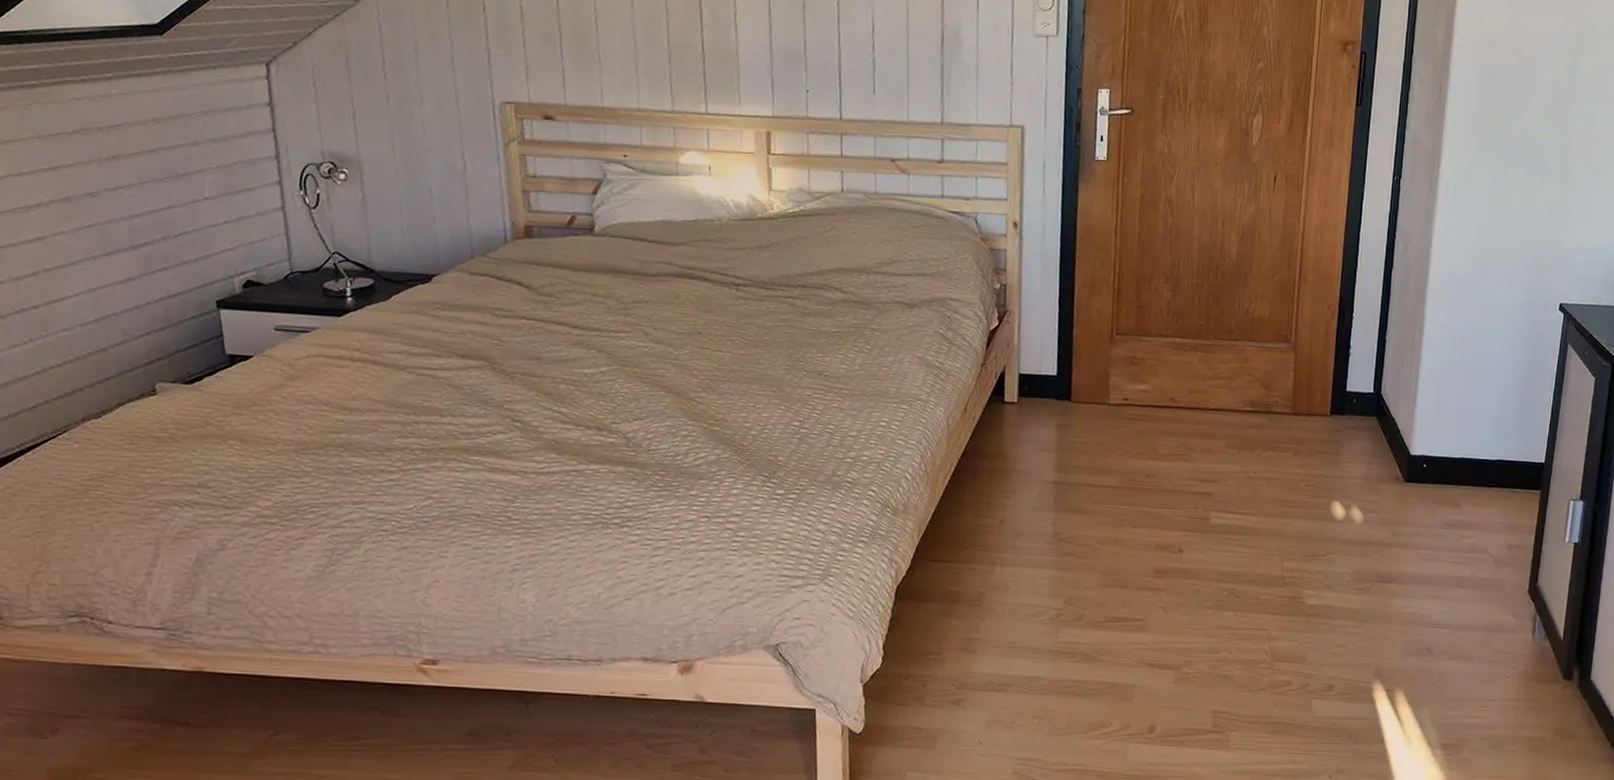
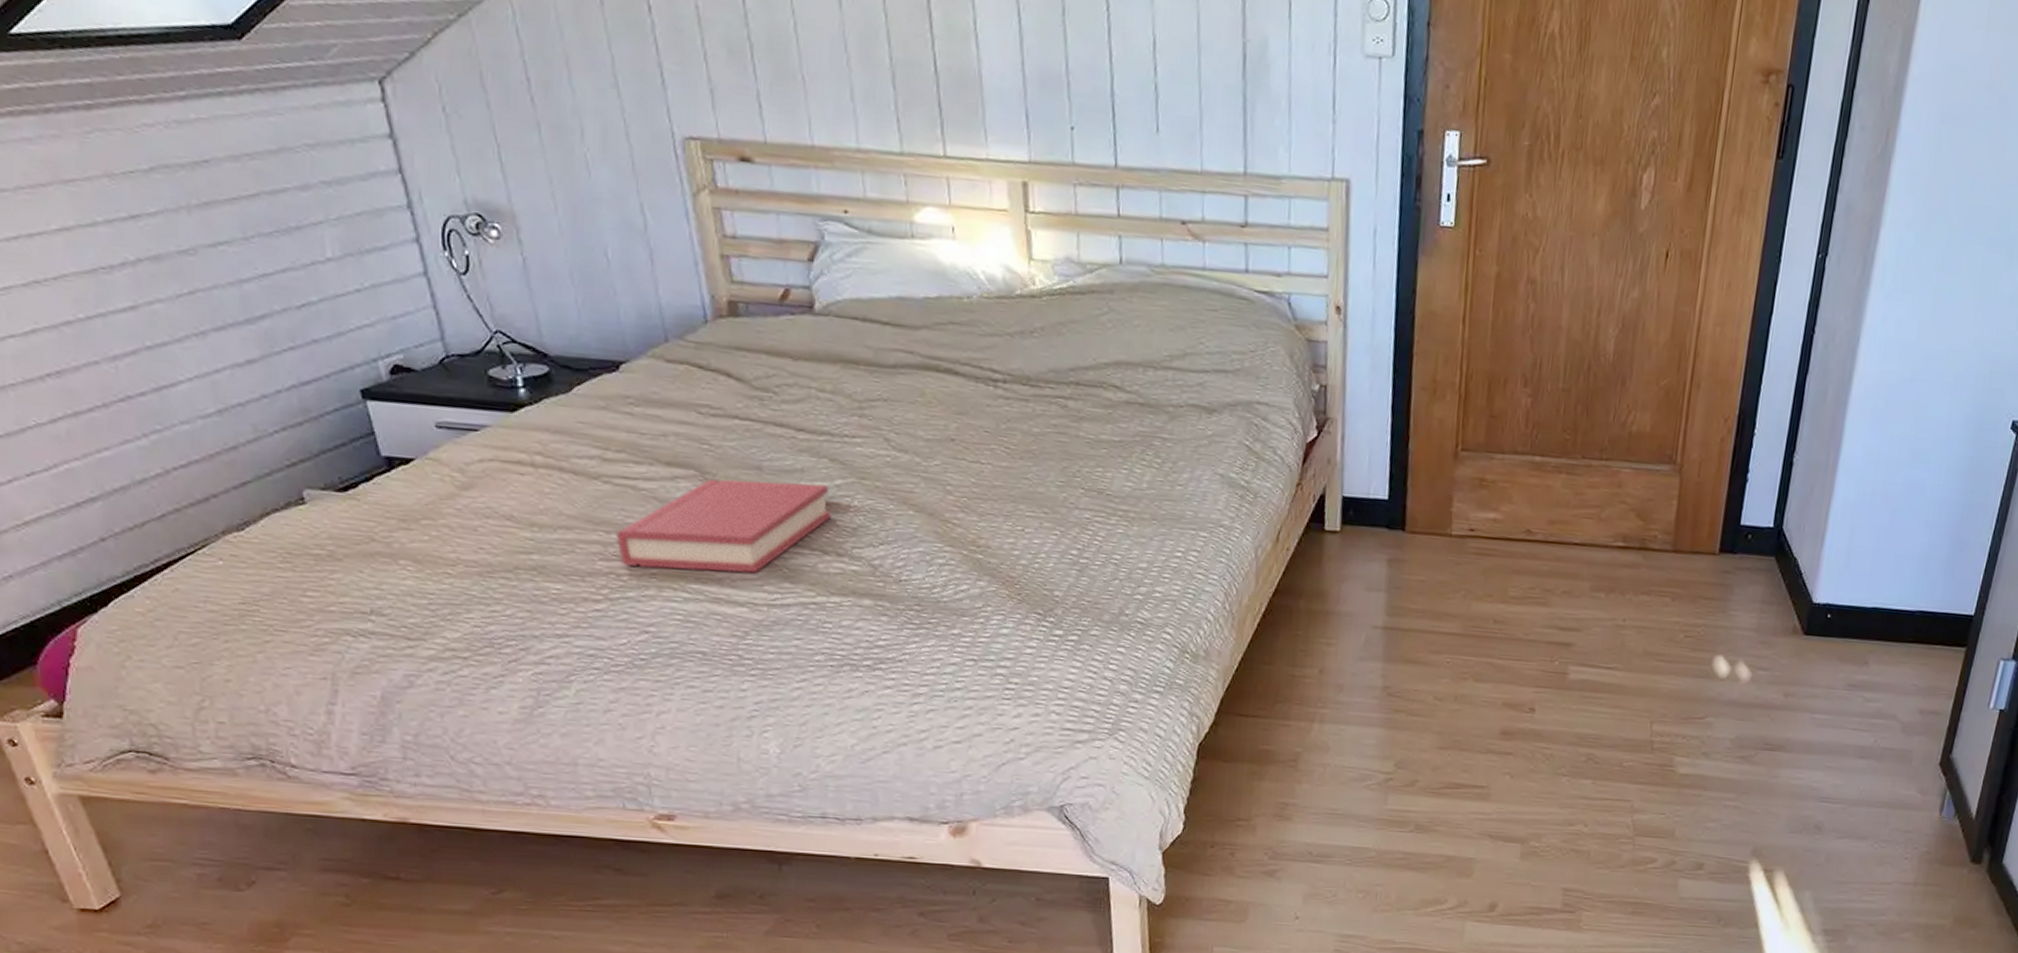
hardback book: none [414,368,596,446] -> present [617,478,832,573]

